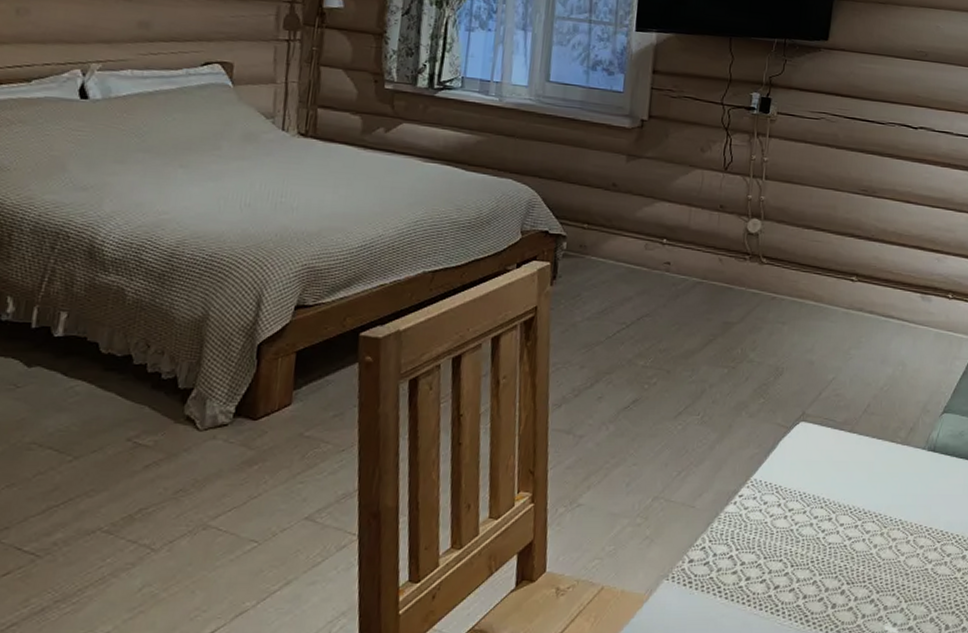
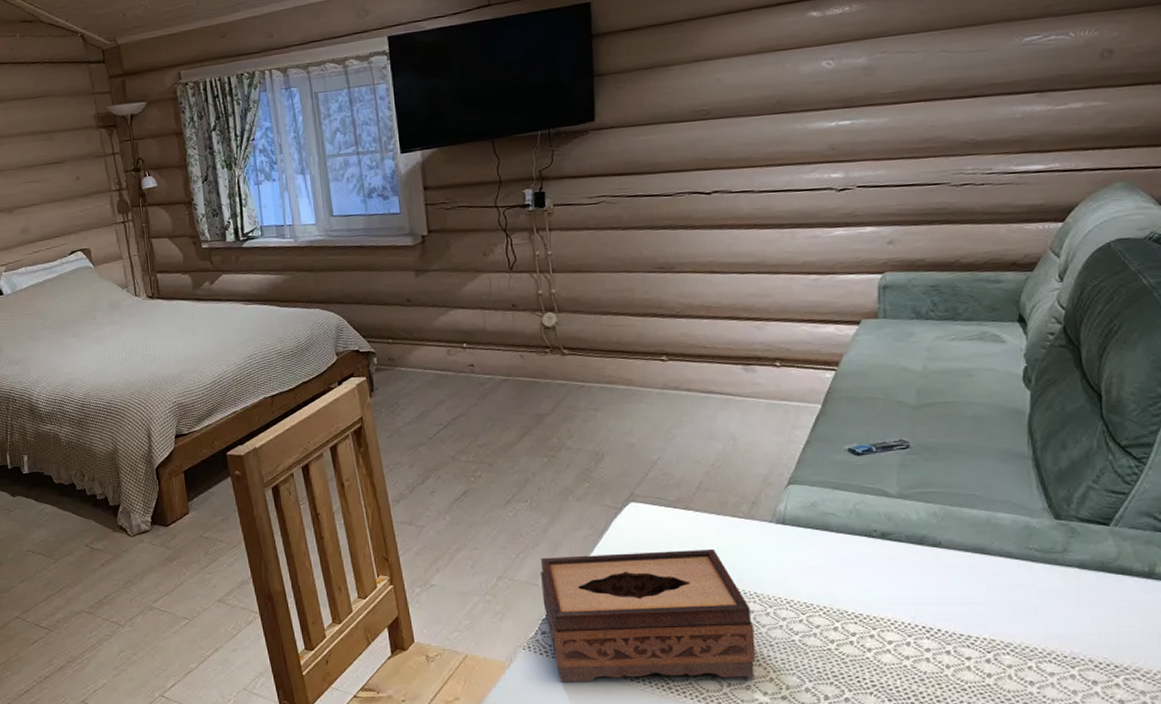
tissue box: none [696,473,895,616] -> present [541,548,756,681]

